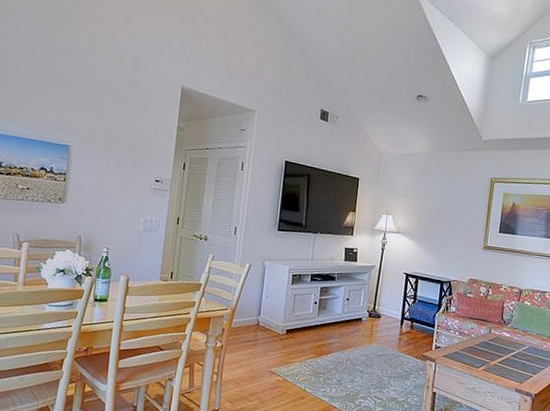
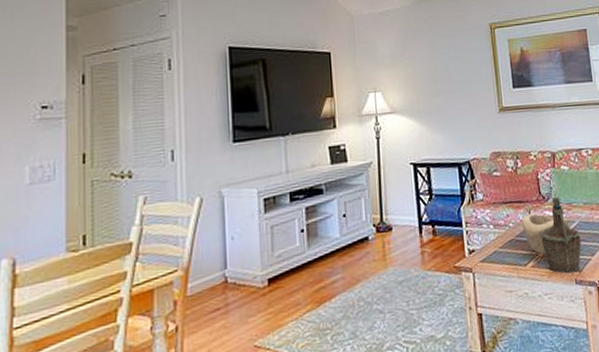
decorative bowl: none [482,331,520,364] -> present [522,213,568,255]
bottle: none [495,324,529,383] -> present [540,197,582,274]

